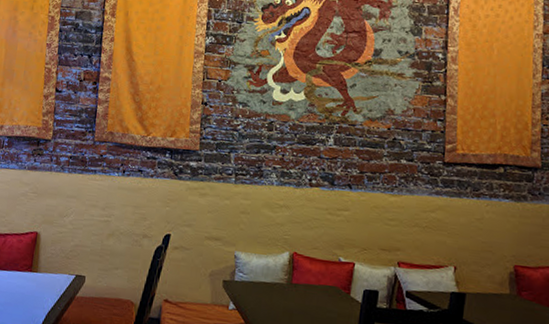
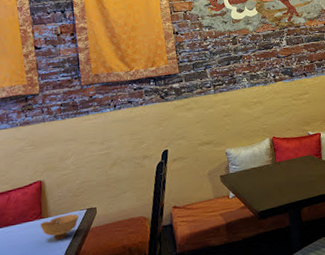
bowl: none [28,274,67,299] -> present [40,214,79,240]

